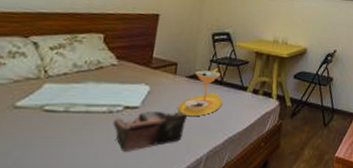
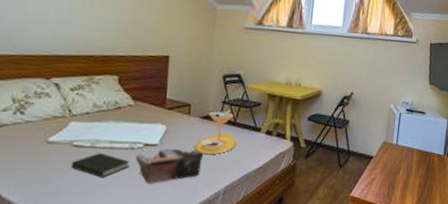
book: none [37,118,106,147] -> present [70,153,130,178]

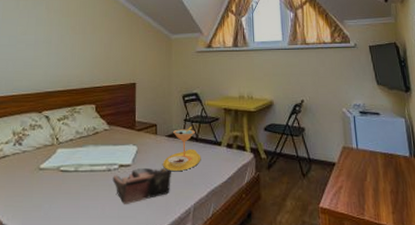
book: present [70,153,130,178] -> none [58,177,108,201]

